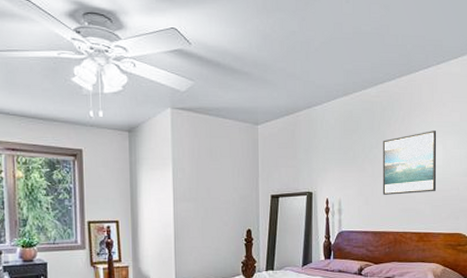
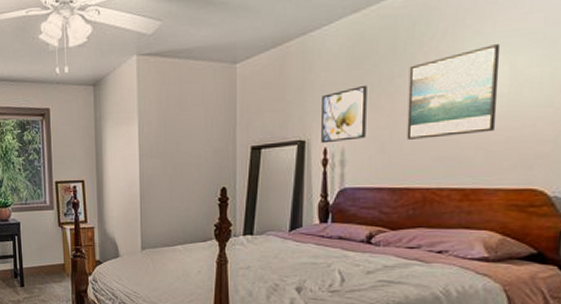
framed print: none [324,151,355,195] -> present [321,84,367,144]

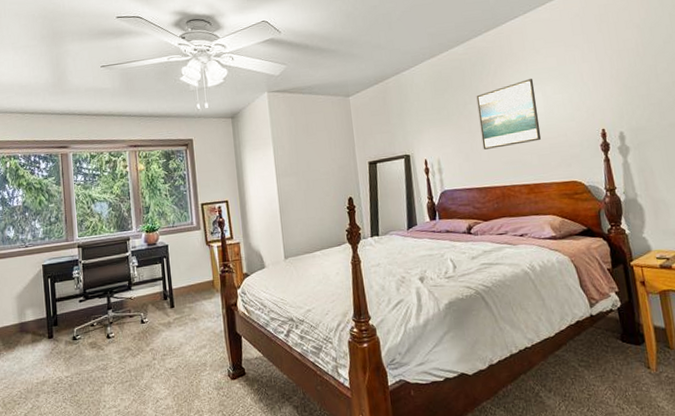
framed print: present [321,84,367,144] -> none [418,110,454,156]

